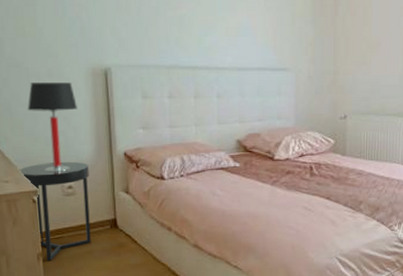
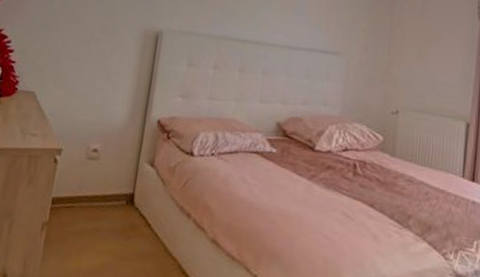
side table: present [17,161,91,261] -> none [48,120,120,233]
table lamp: present [27,82,77,172] -> none [74,37,123,132]

